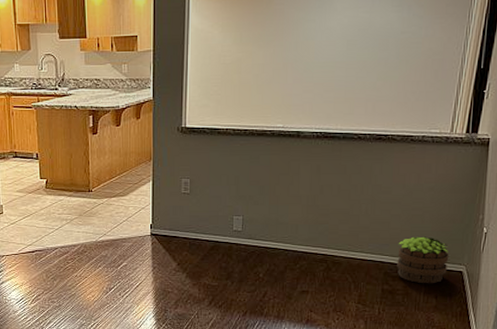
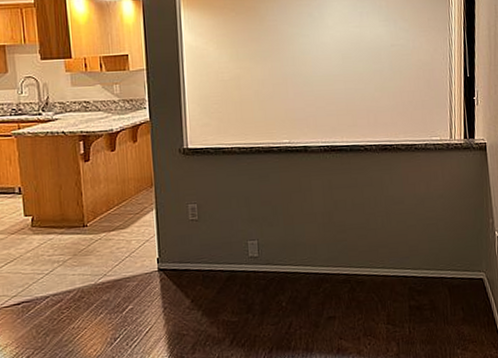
potted plant: present [397,236,450,284] -> none [418,245,469,296]

